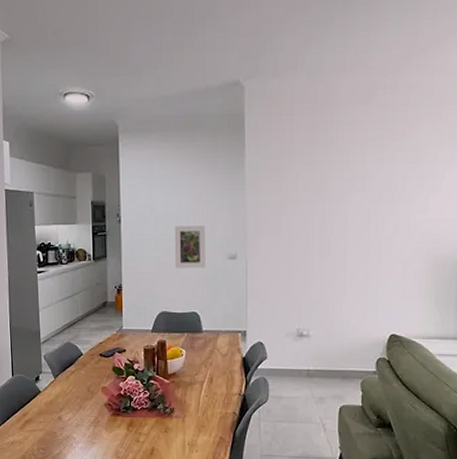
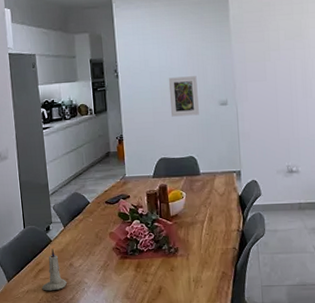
candle: none [28,400,55,444] -> present [42,248,68,291]

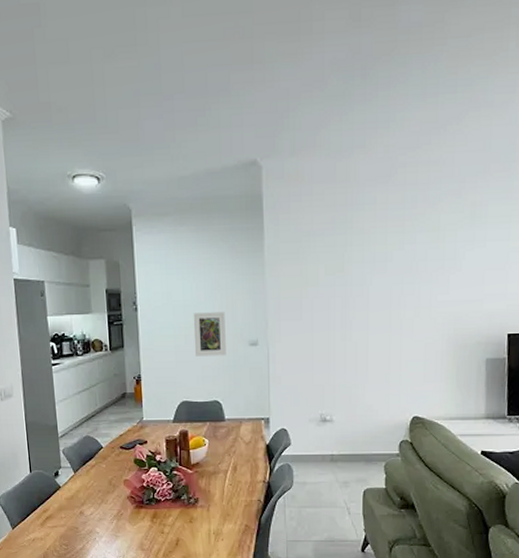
candle: present [42,248,68,291] -> none [49,495,78,540]

